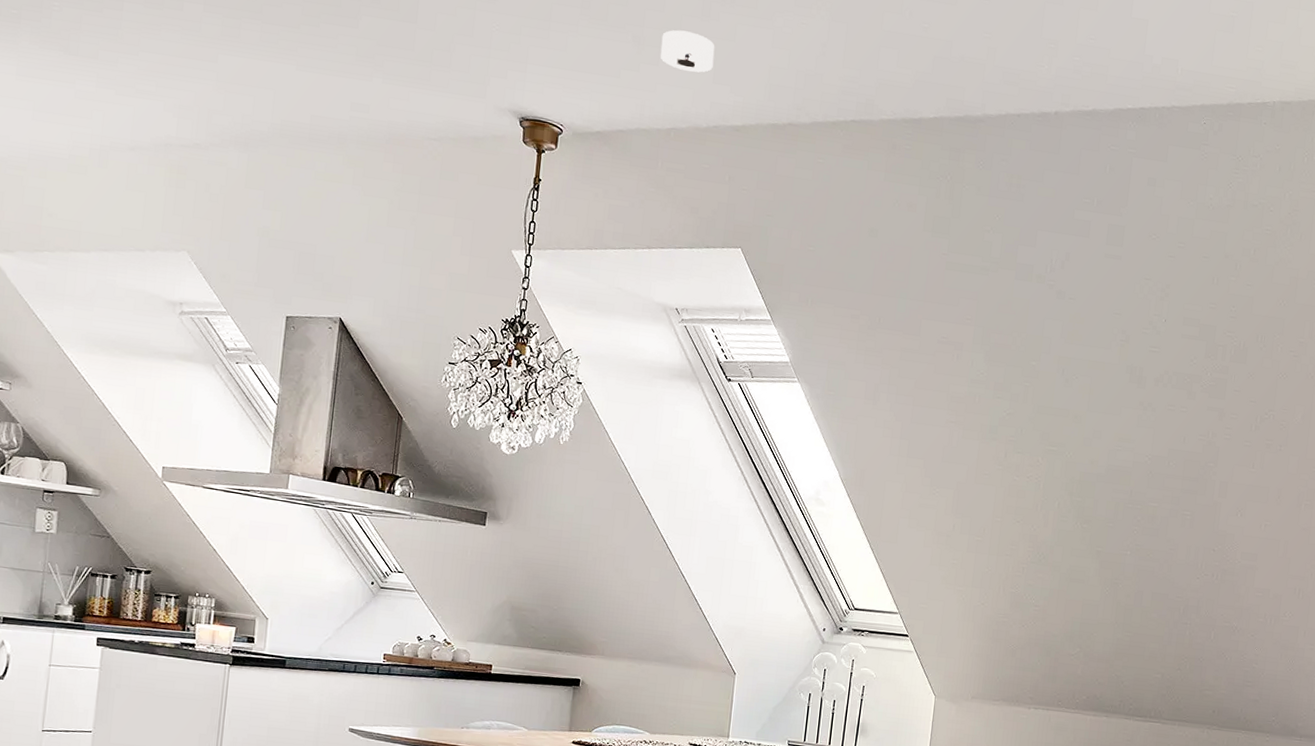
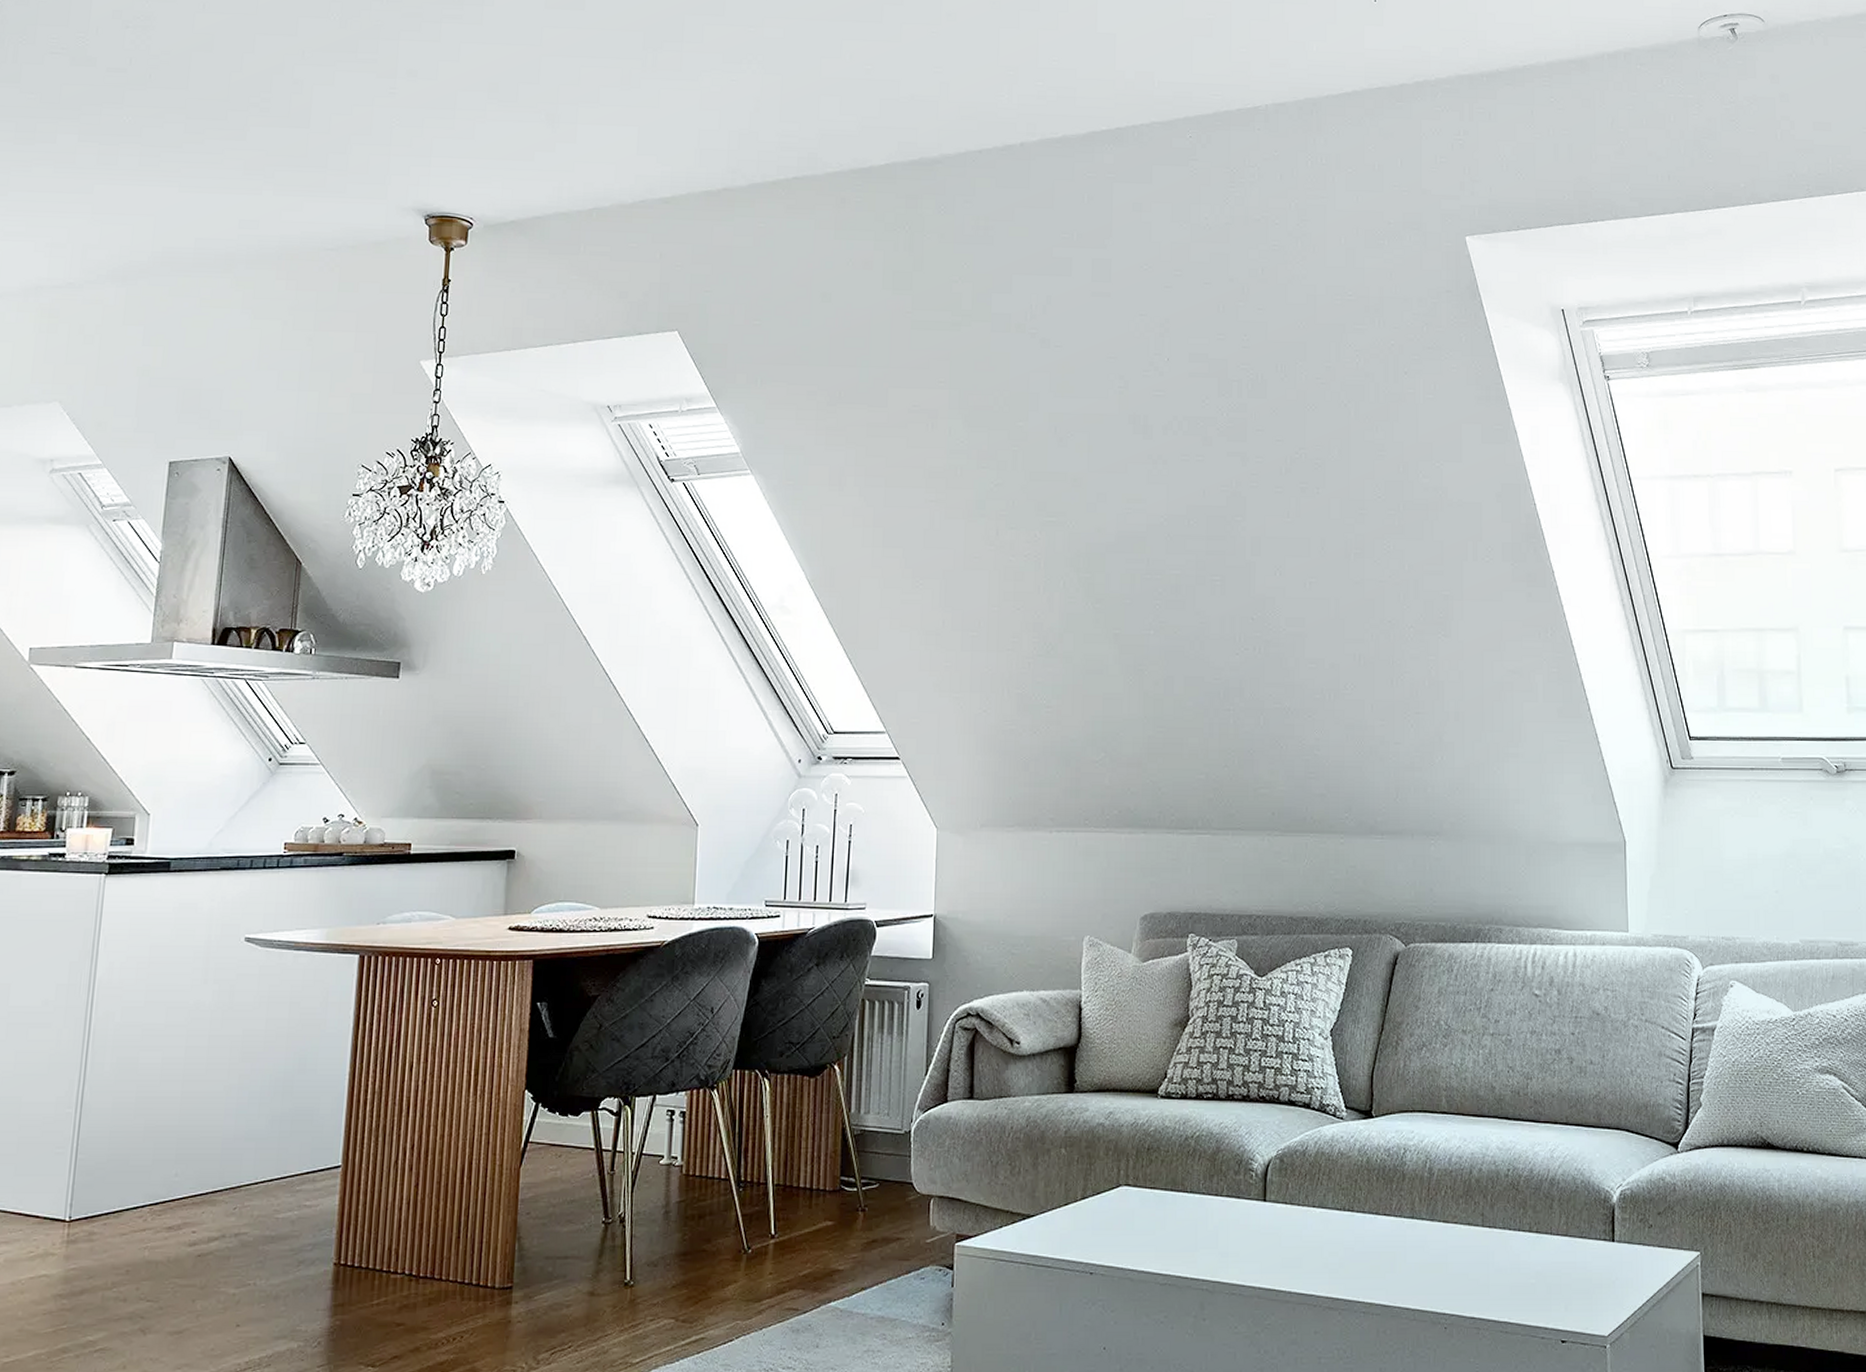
smoke detector: present [660,30,715,73] -> none [577,102,637,145]

